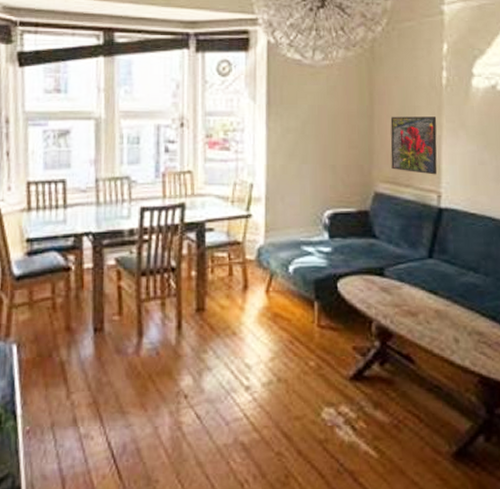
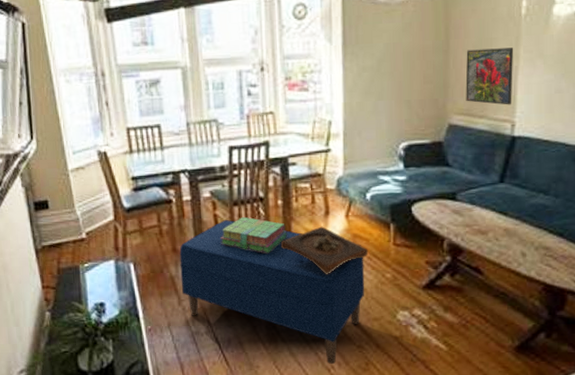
bench: none [72,292,286,478] -> present [179,219,365,365]
stack of books: none [123,289,201,334] -> present [220,216,288,253]
wooden tray: none [192,303,290,361] -> present [280,226,369,274]

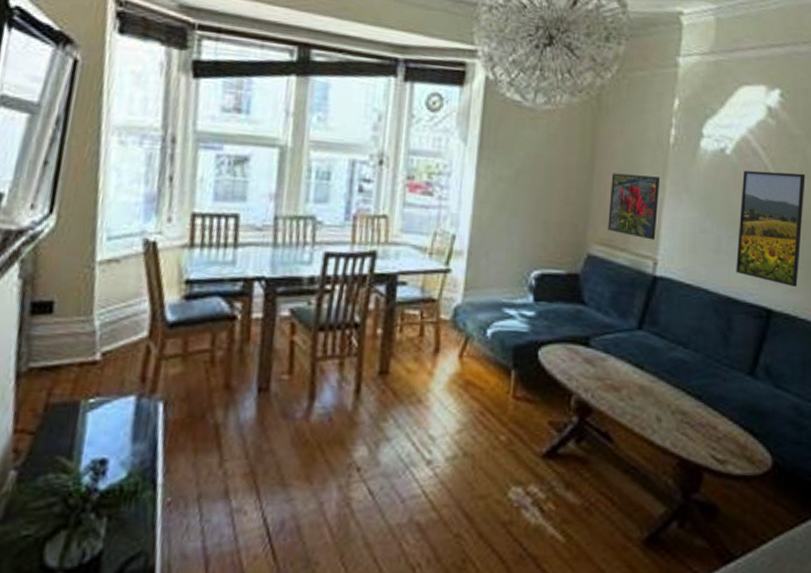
bench: present [179,219,365,365] -> none [227,348,476,562]
stack of books: present [220,216,288,253] -> none [293,346,384,399]
wooden tray: present [280,226,369,274] -> none [372,367,482,432]

